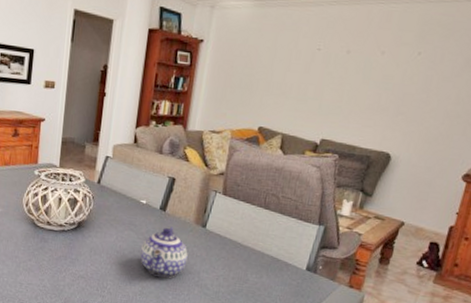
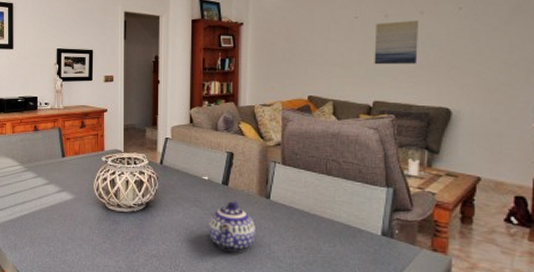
wall art: none [328,58,378,106] -> present [374,20,418,65]

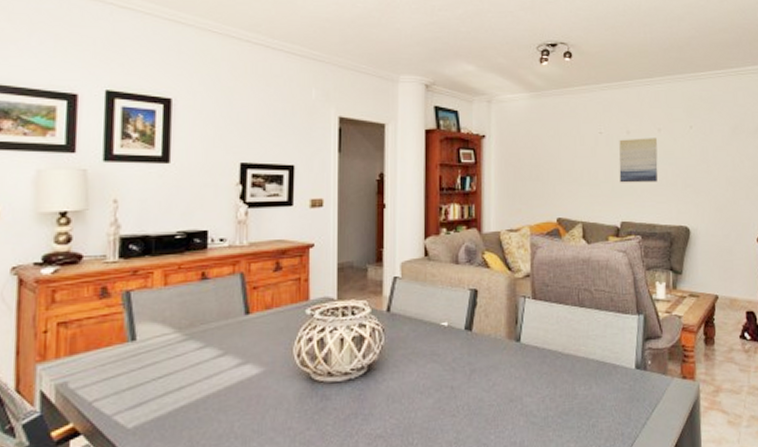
teapot: present [208,200,256,253] -> none [448,347,505,415]

